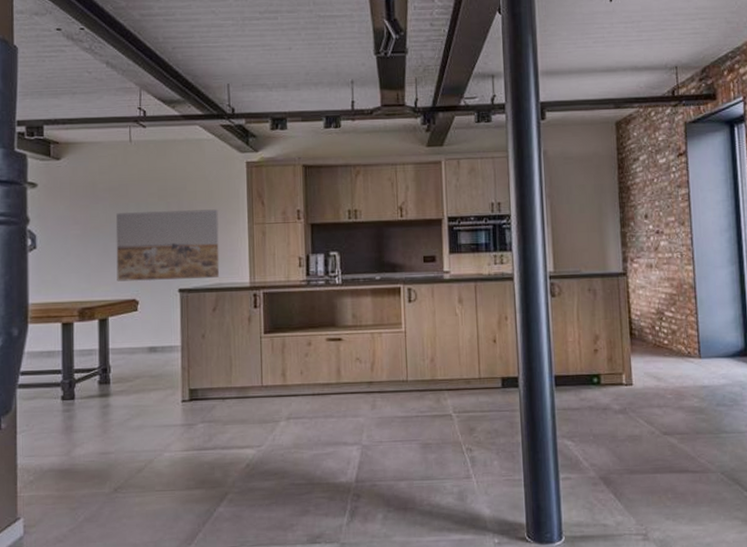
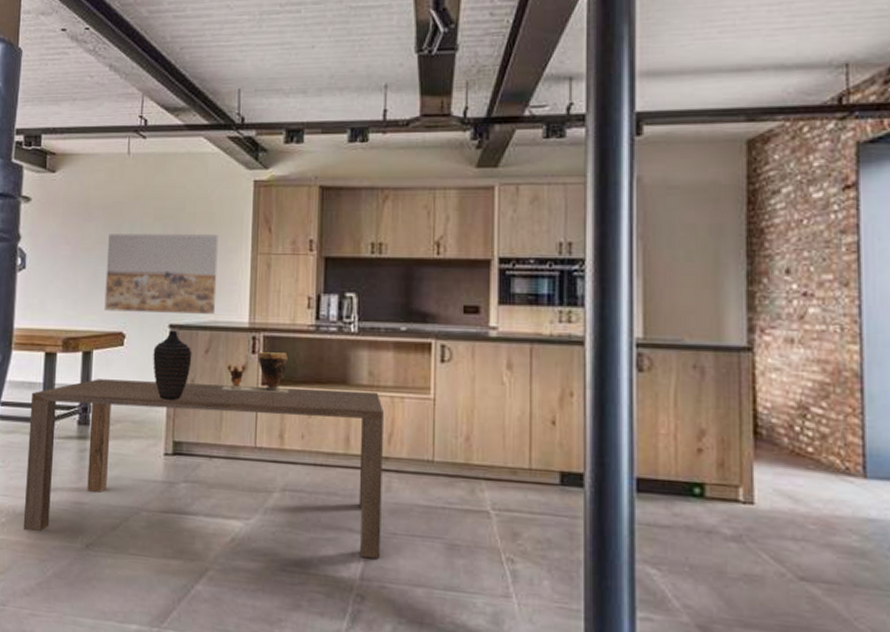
dining table: none [50,330,371,485] -> present [23,379,383,560]
decorative vase: none [166,293,202,354] -> present [153,330,192,400]
clay pot: none [229,304,288,341] -> present [221,351,290,393]

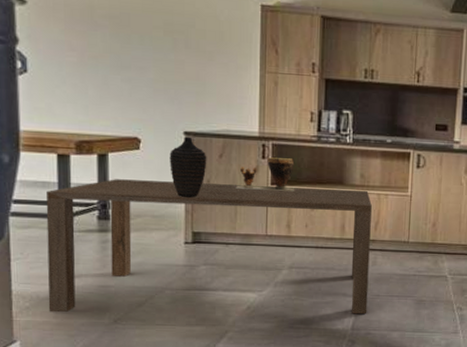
wall art: present [104,234,218,314] -> none [116,44,228,124]

